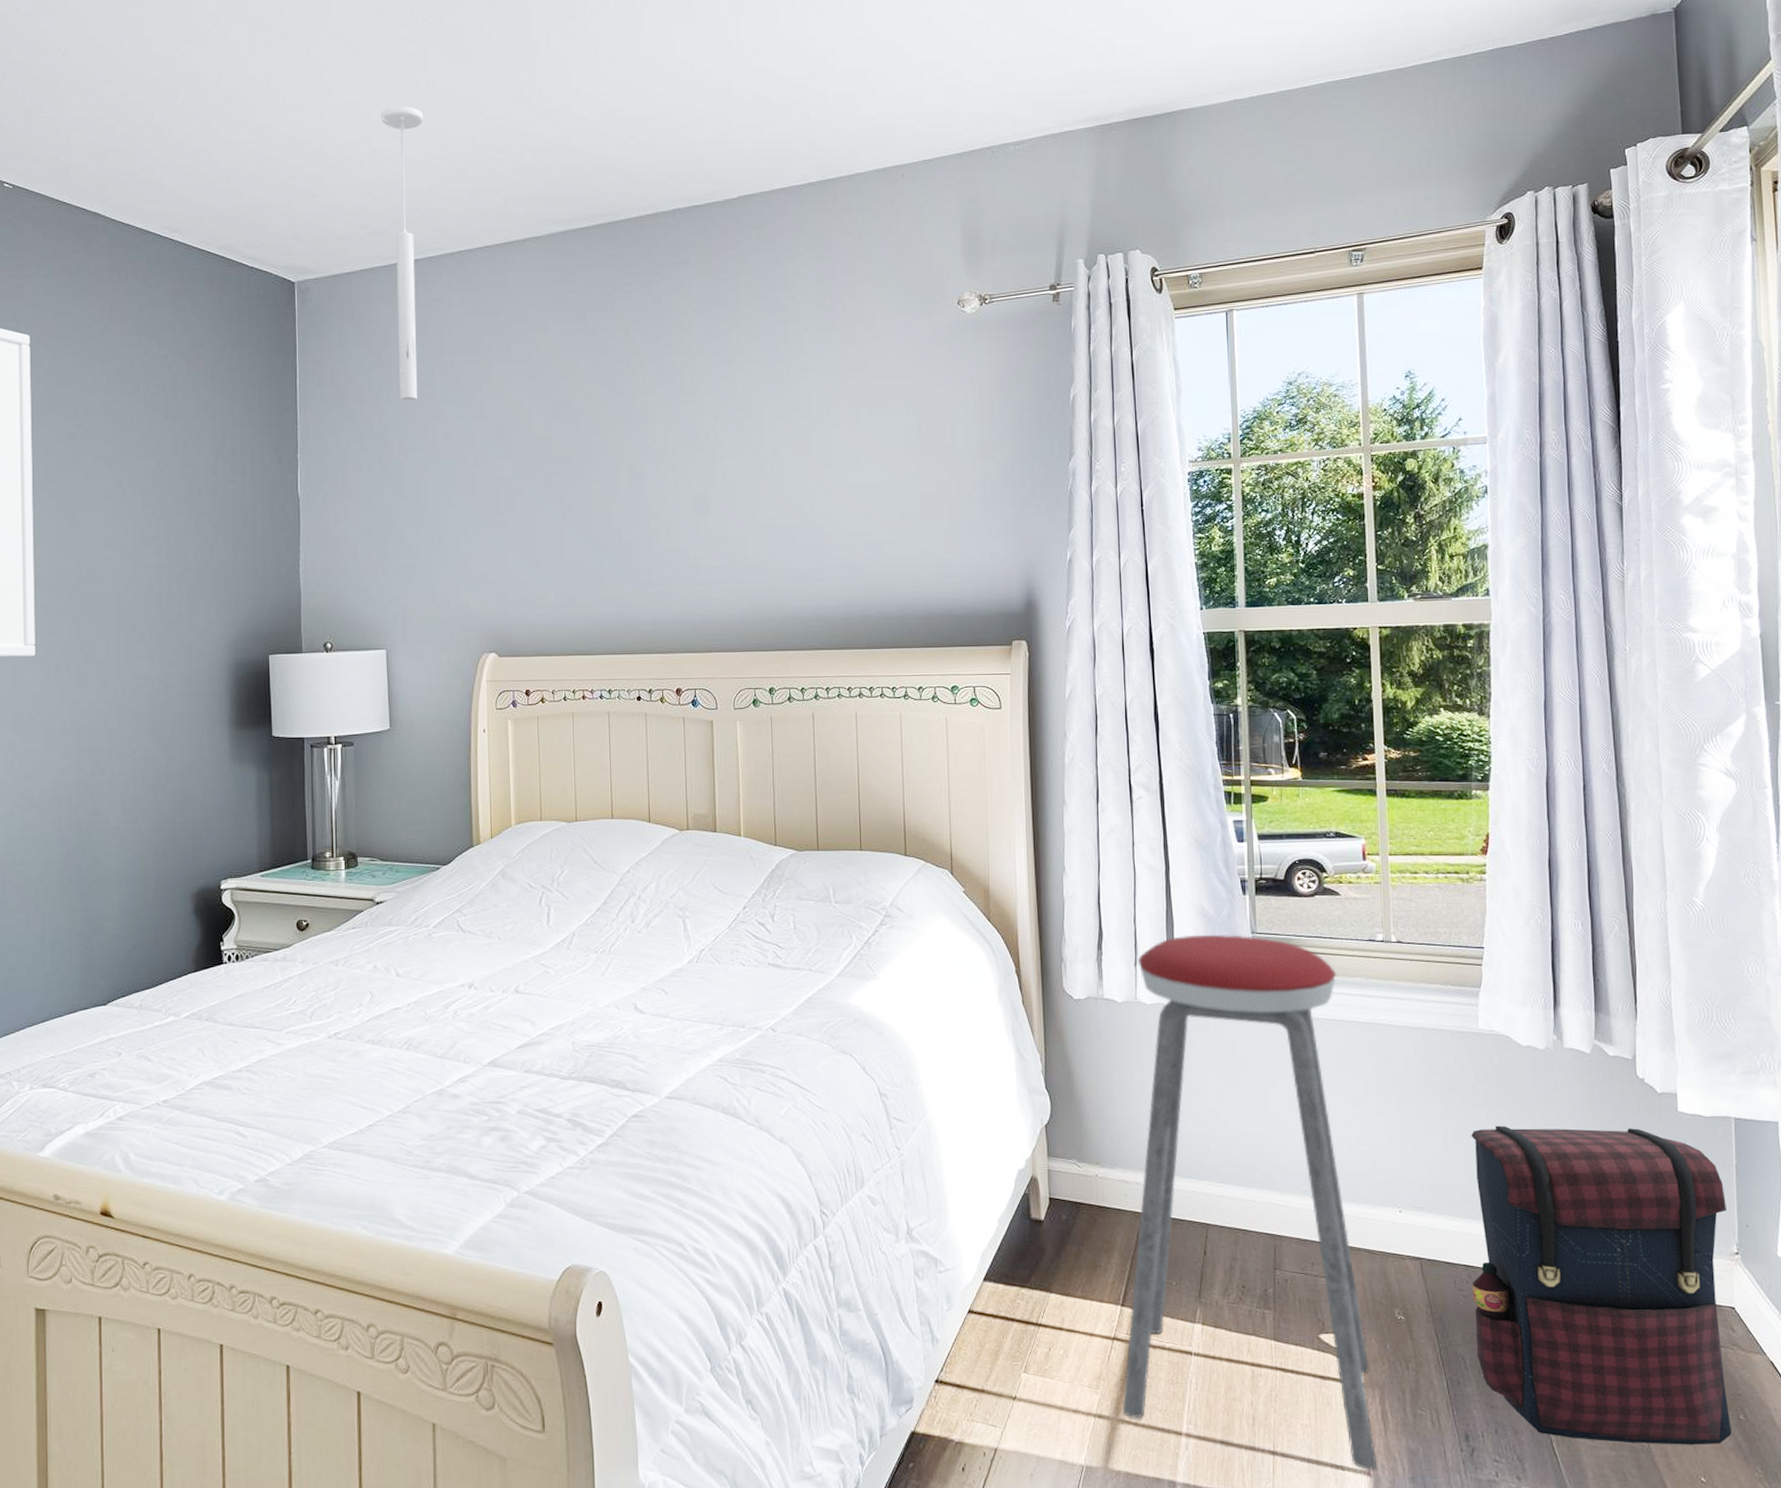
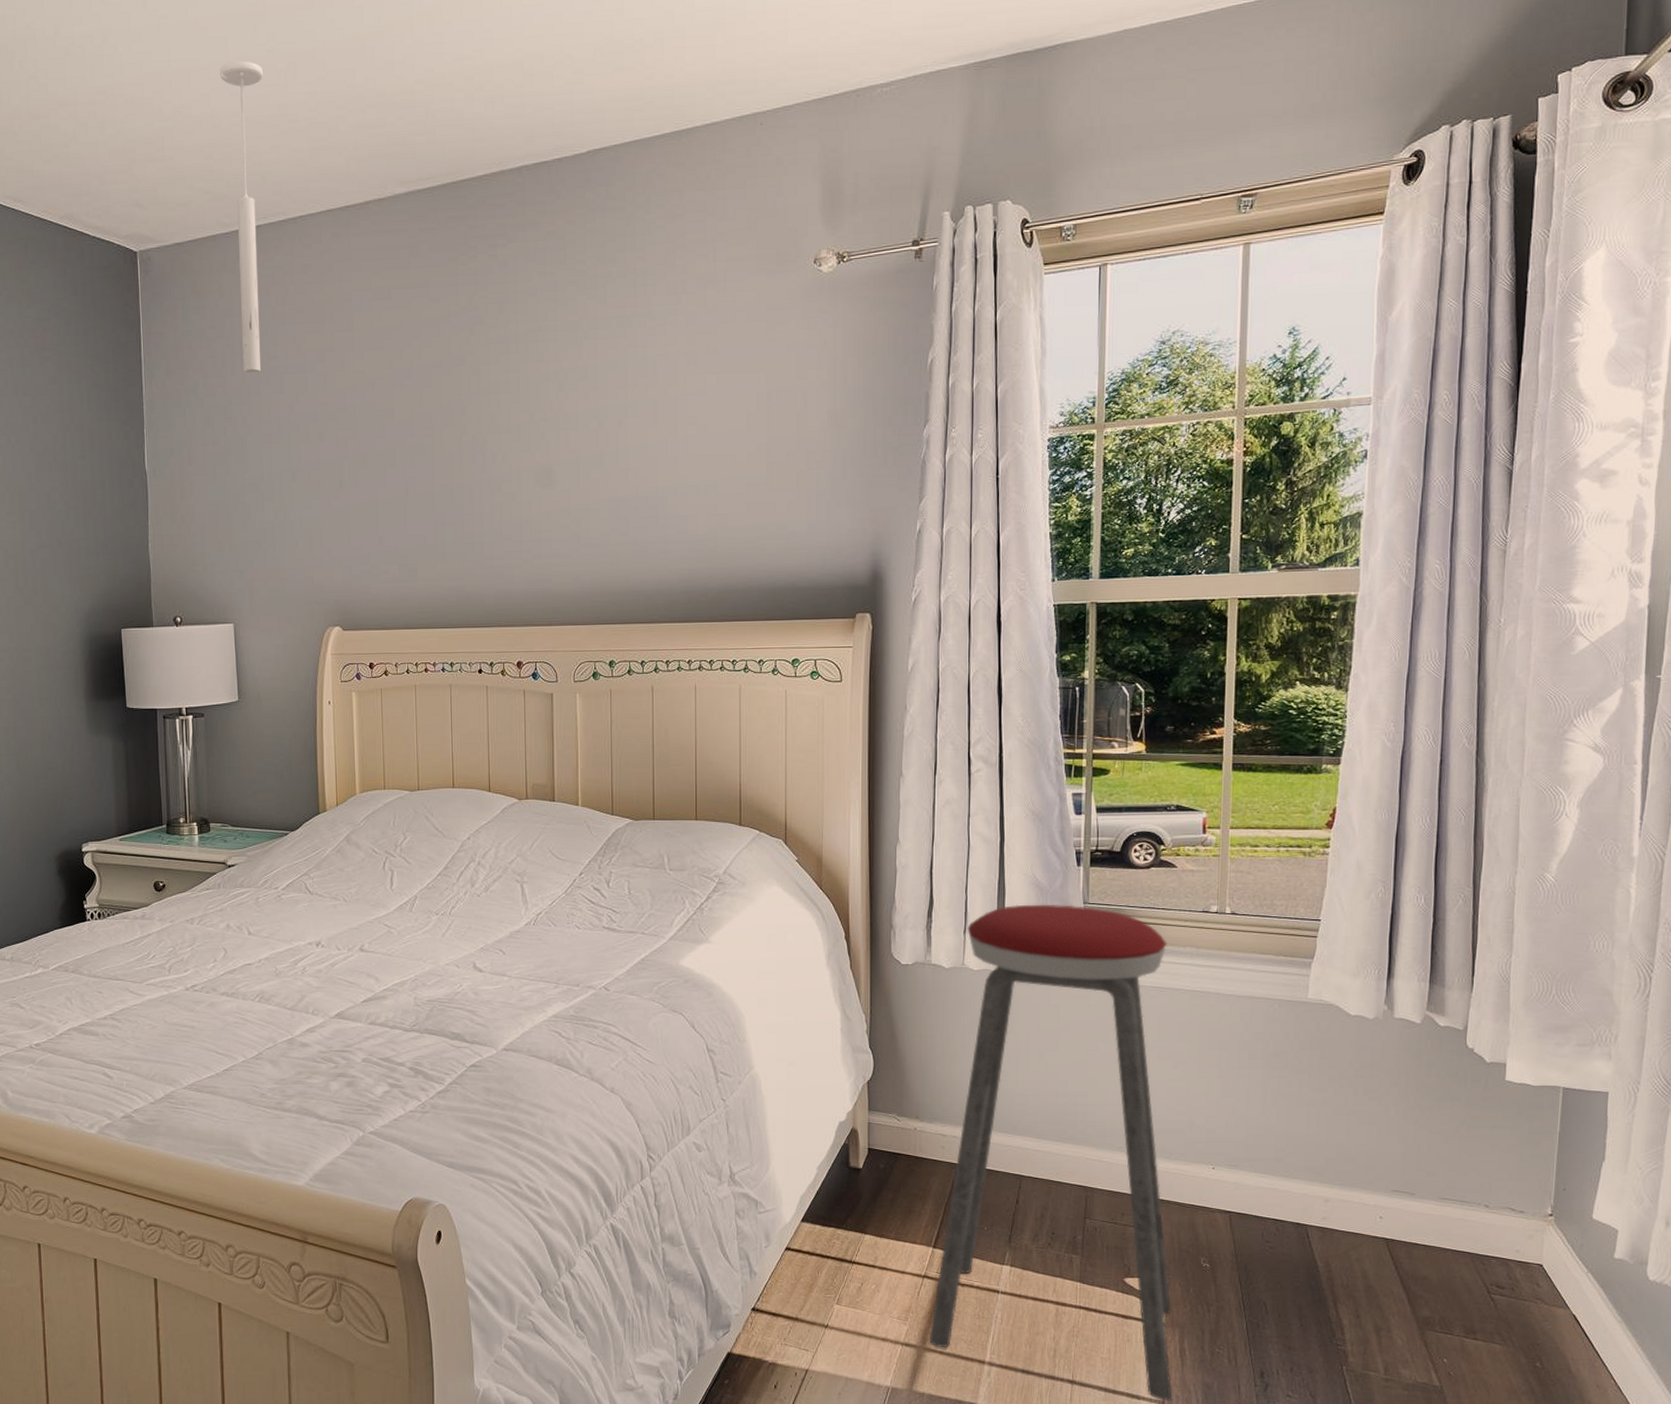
satchel: present [1471,1125,1732,1445] -> none [1279,1090,1545,1388]

